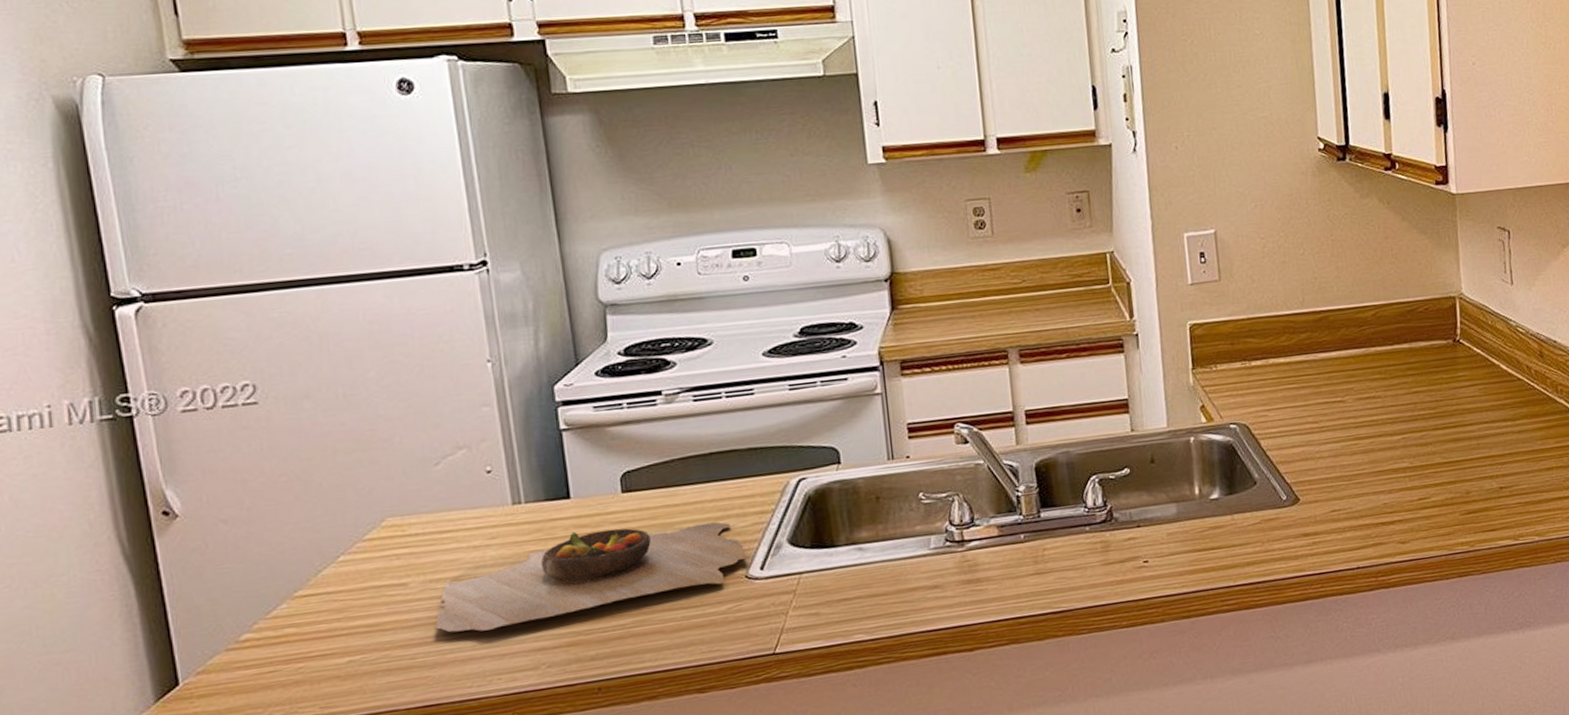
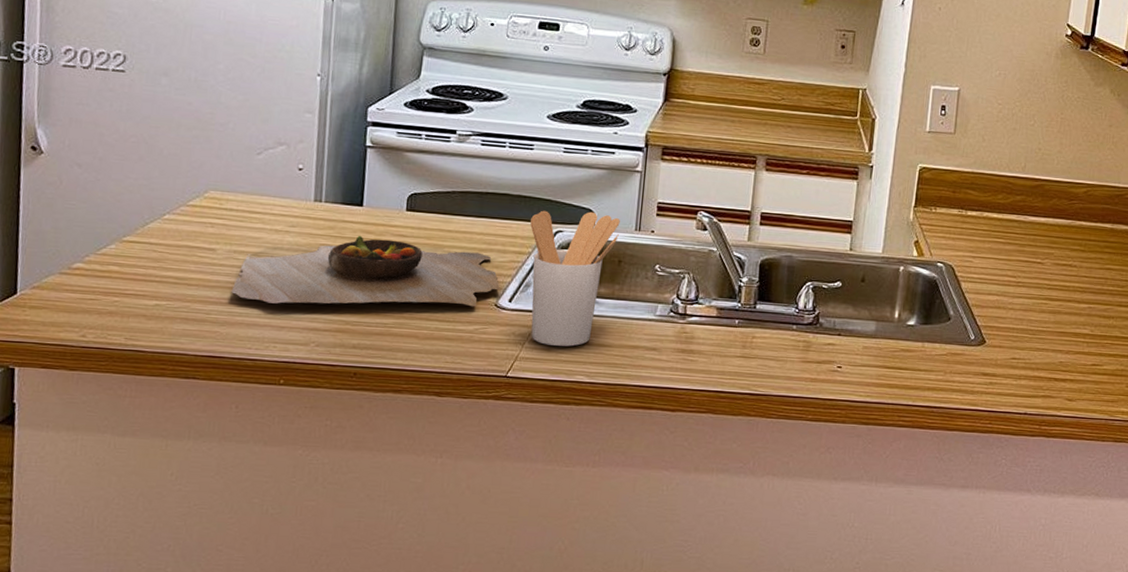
utensil holder: none [767,449,871,609] -> present [530,210,620,347]

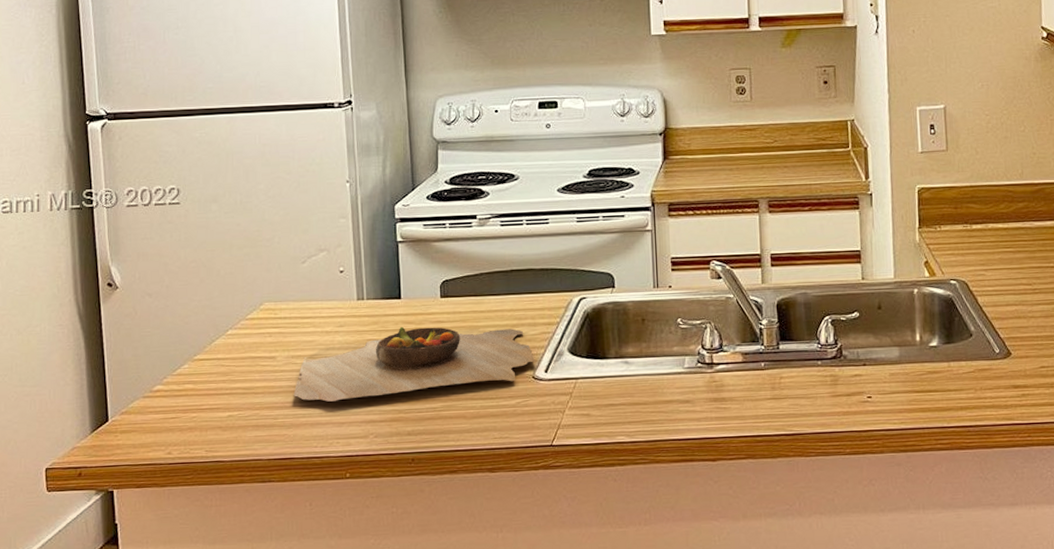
utensil holder: present [530,210,620,347] -> none [555,275,639,410]

